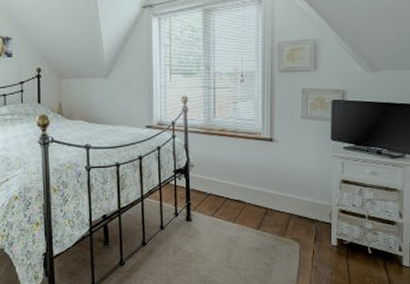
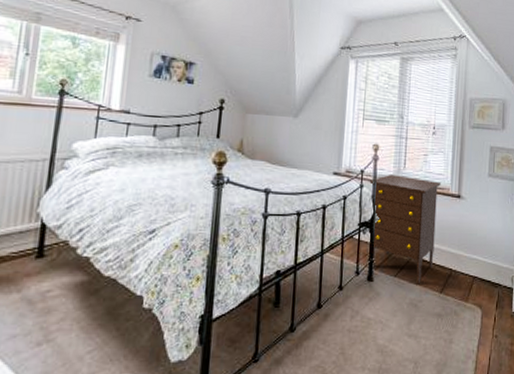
dresser: none [180,124,253,223] -> present [369,175,442,285]

